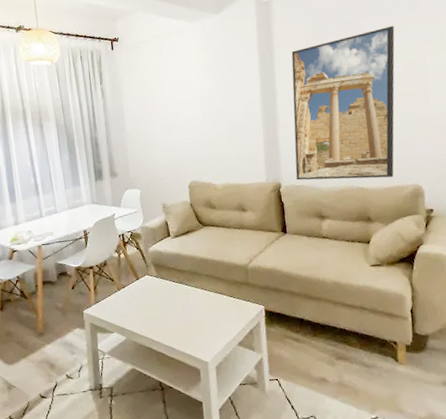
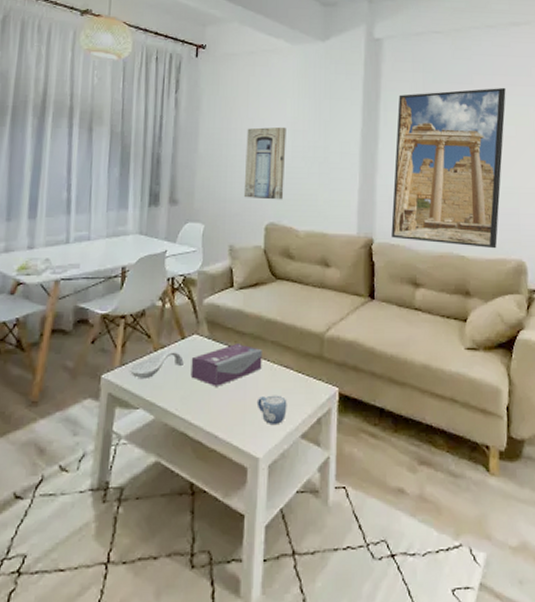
spoon rest: none [102,289,141,312] -> present [129,350,184,380]
tissue box: none [146,279,201,313] -> present [190,344,262,386]
wall art: none [162,98,201,164] -> present [243,126,286,200]
mug: none [200,315,225,337] -> present [256,395,287,424]

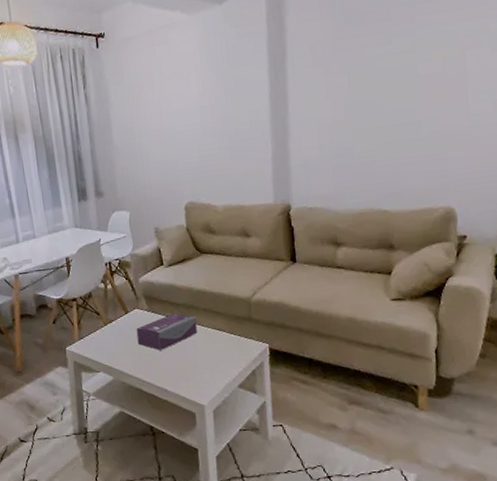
spoon rest: present [129,350,184,380] -> none [86,323,130,349]
wall art: present [243,126,286,200] -> none [155,105,199,182]
mug: present [256,395,287,424] -> none [196,353,224,378]
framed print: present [391,87,506,249] -> none [306,16,431,202]

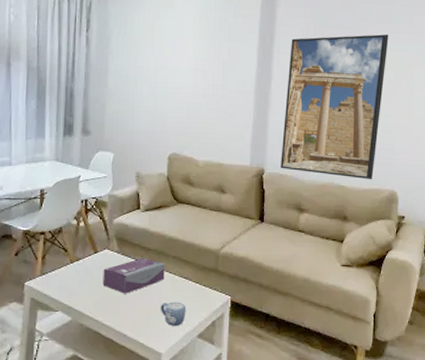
mug: none [196,353,224,378] -> present [160,301,186,326]
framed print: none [306,16,431,202] -> present [280,34,389,180]

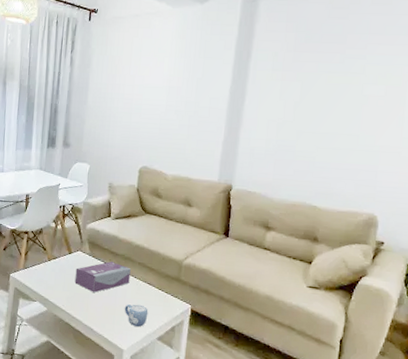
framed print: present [280,34,389,180] -> none [249,46,381,202]

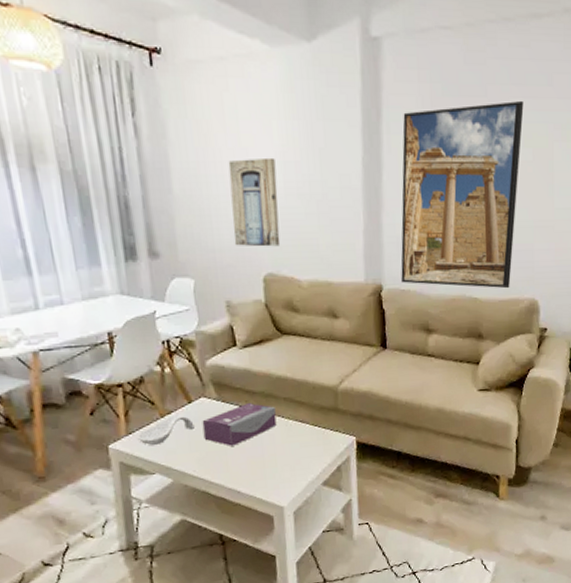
spoon rest: none [30,261,70,281] -> present [137,415,195,446]
wall art: none [123,83,163,147] -> present [228,157,281,247]
mug: present [124,304,149,327] -> none [275,448,307,476]
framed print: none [249,46,381,202] -> present [401,100,524,289]

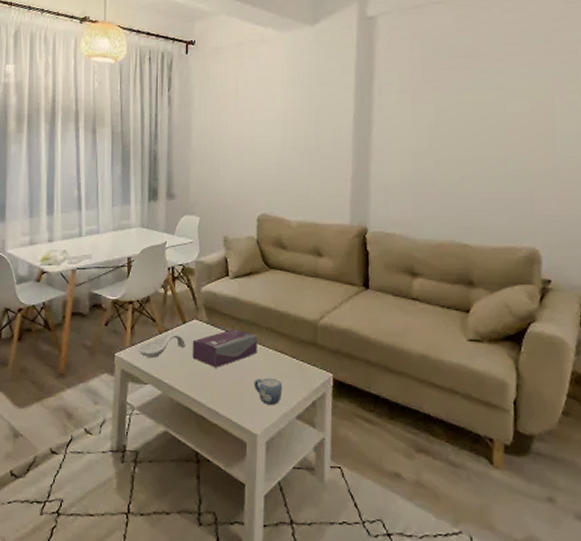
wall art: present [228,157,281,247] -> none [236,117,276,191]
mug: none [275,448,307,476] -> present [253,377,283,405]
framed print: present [401,100,524,289] -> none [387,58,520,237]

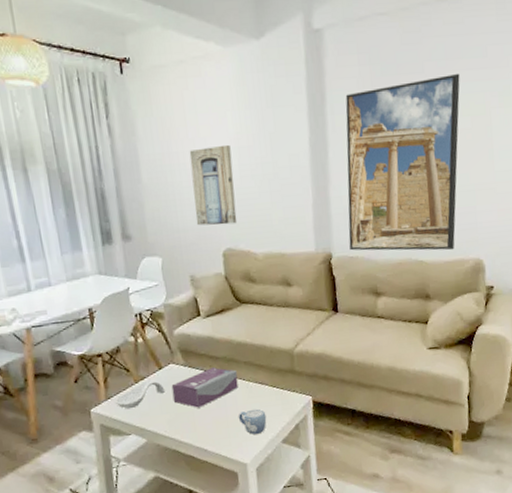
wall art: none [236,117,276,191] -> present [189,144,238,226]
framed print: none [387,58,520,237] -> present [345,73,460,251]

